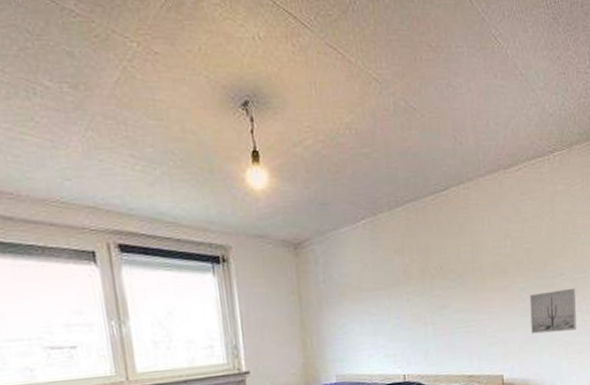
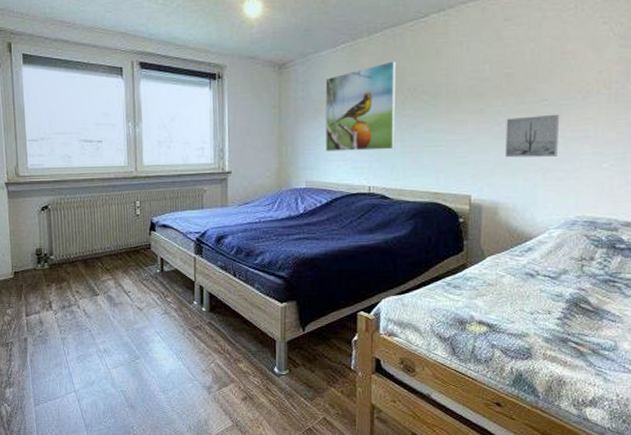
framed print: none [348,238,427,340] -> present [325,61,396,152]

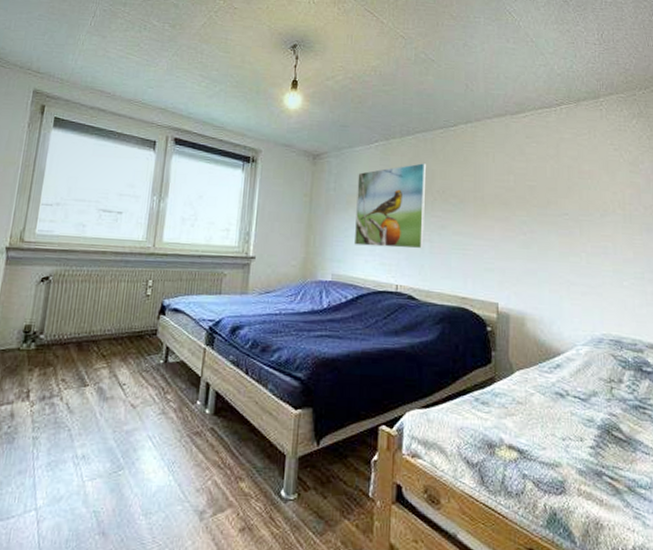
wall art: present [505,114,560,158] -> none [530,228,581,271]

